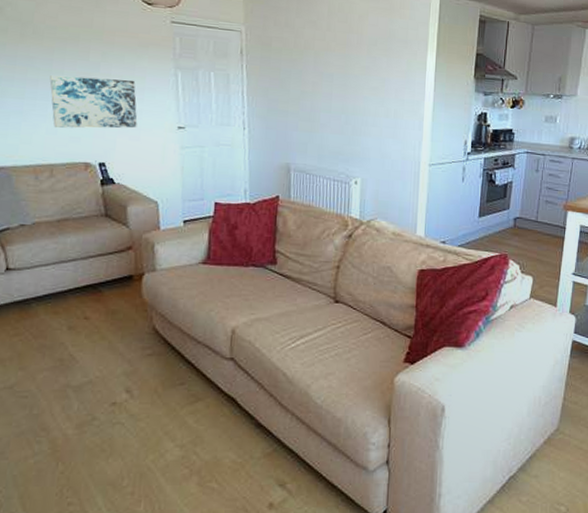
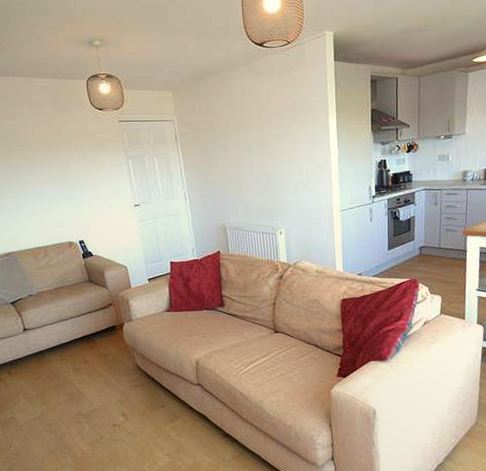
wall art: present [49,75,138,129] -> none [35,172,104,218]

